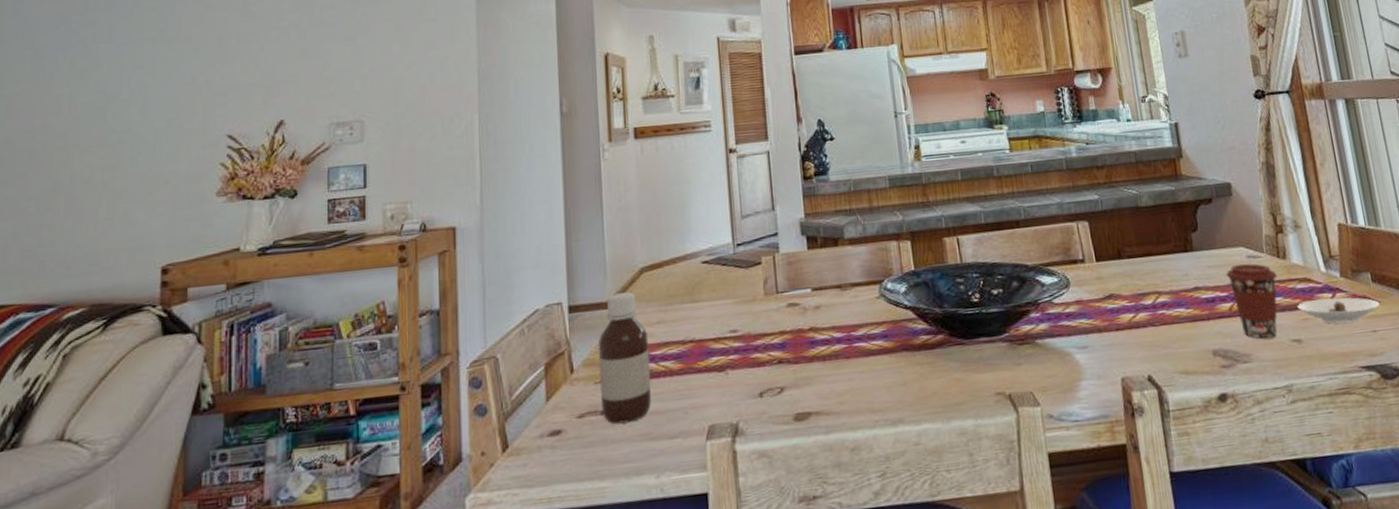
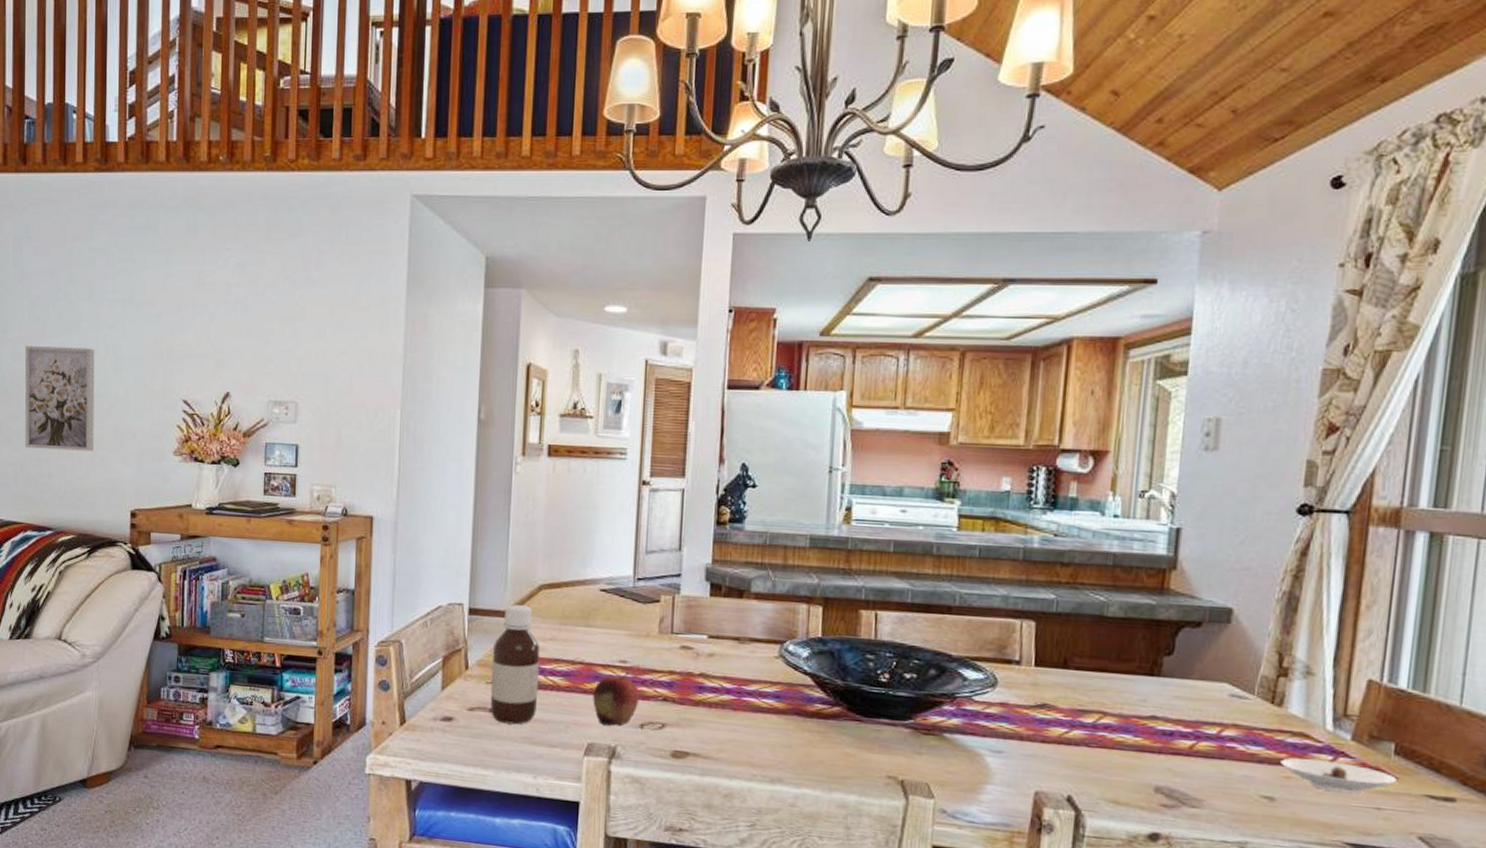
wall art: none [20,93,117,216] -> present [25,346,95,452]
fruit: none [708,341,755,403] -> present [593,672,639,727]
coffee cup: present [1226,263,1278,339] -> none [1196,701,1265,788]

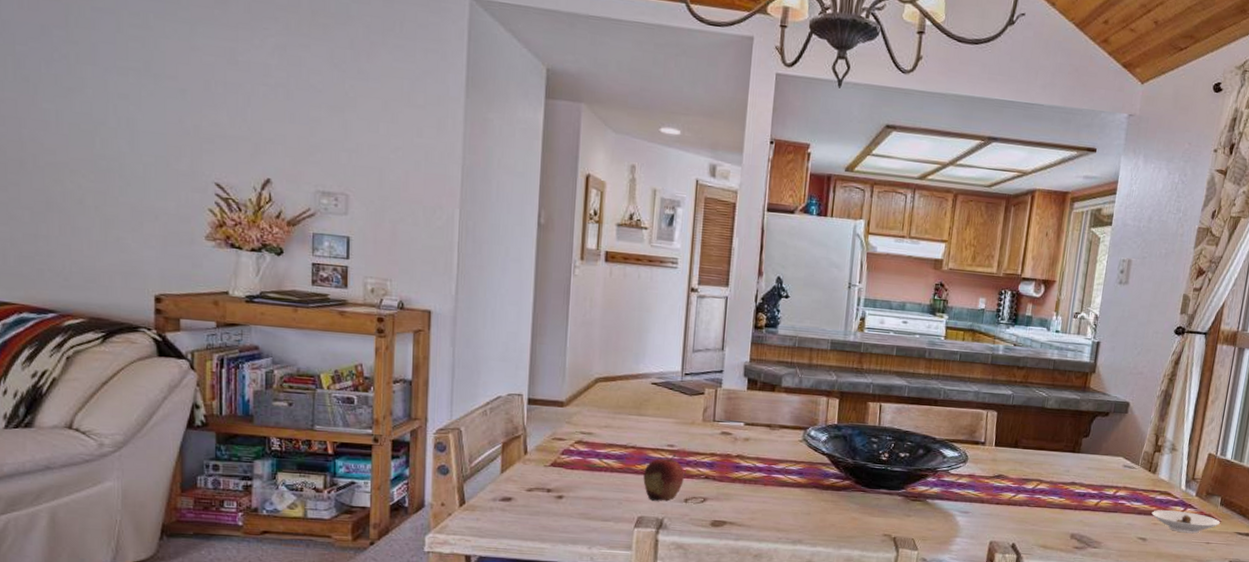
wall art: present [25,346,95,452] -> none [10,109,106,231]
bottle: present [490,604,540,725] -> none [548,395,595,503]

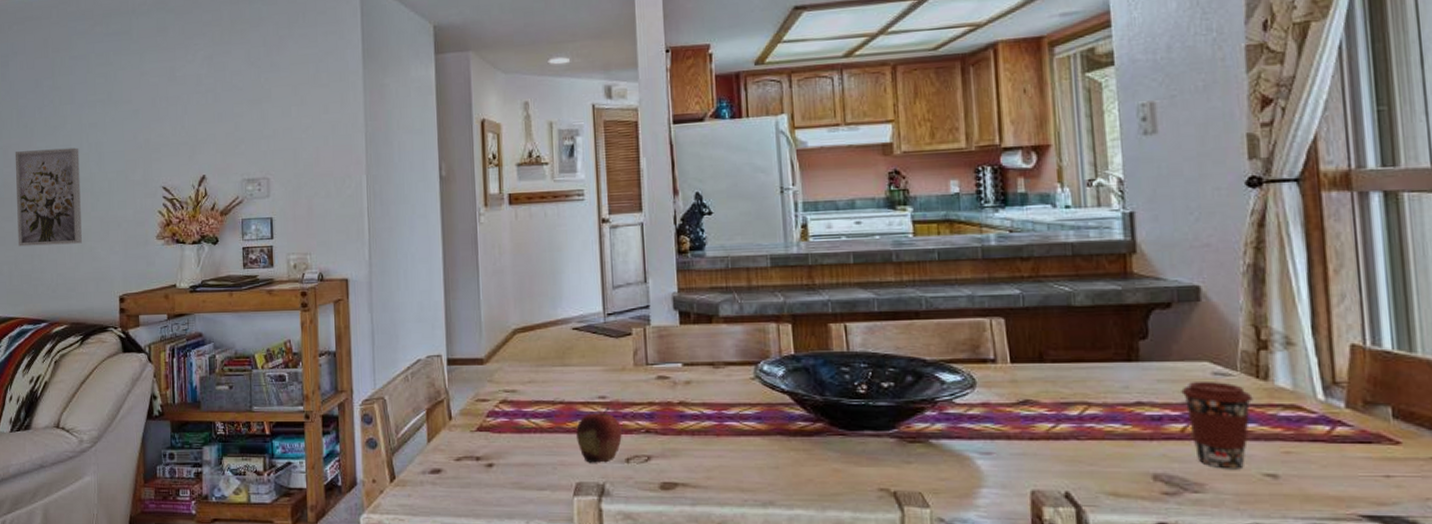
wall art: none [10,109,106,231] -> present [15,147,82,247]
coffee cup: none [1101,470,1144,533] -> present [1181,380,1253,468]
saucer: present [1152,510,1220,534] -> none [1277,432,1401,464]

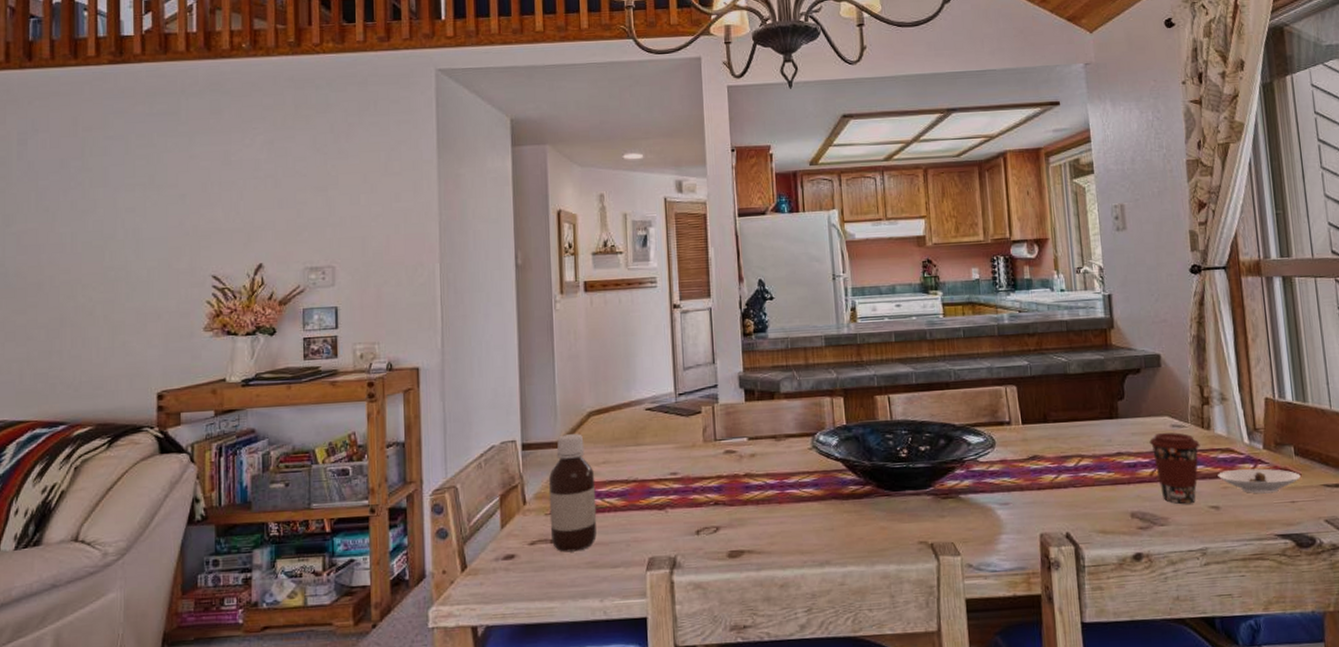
wall art: present [15,147,82,247] -> none [31,233,113,342]
bottle: none [474,351,523,471] -> present [548,434,597,552]
fruit: present [576,407,622,463] -> none [649,483,692,538]
saucer: none [1277,432,1401,464] -> present [1217,468,1301,494]

